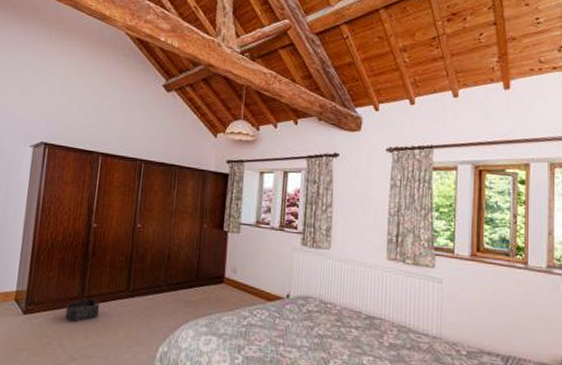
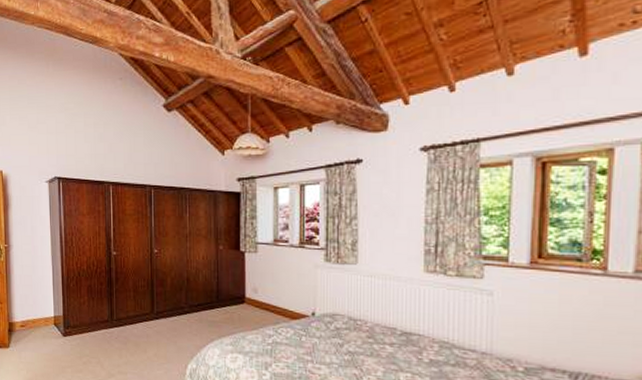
storage bin: present [65,298,100,323] -> none [99,321,129,344]

